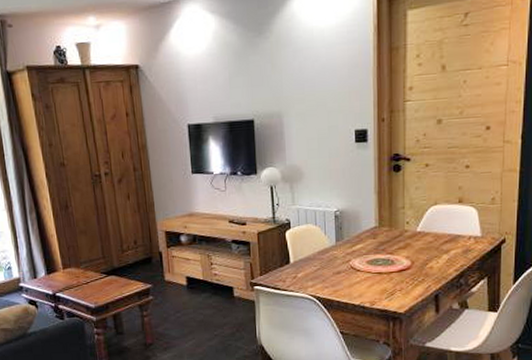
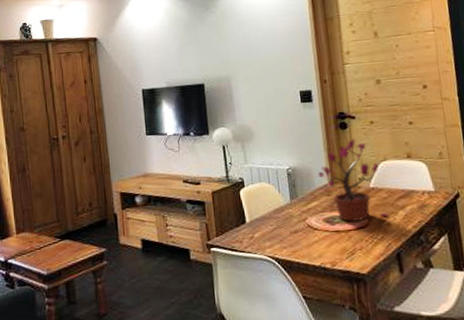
potted plant: none [366,181,432,265] -> present [318,138,388,223]

